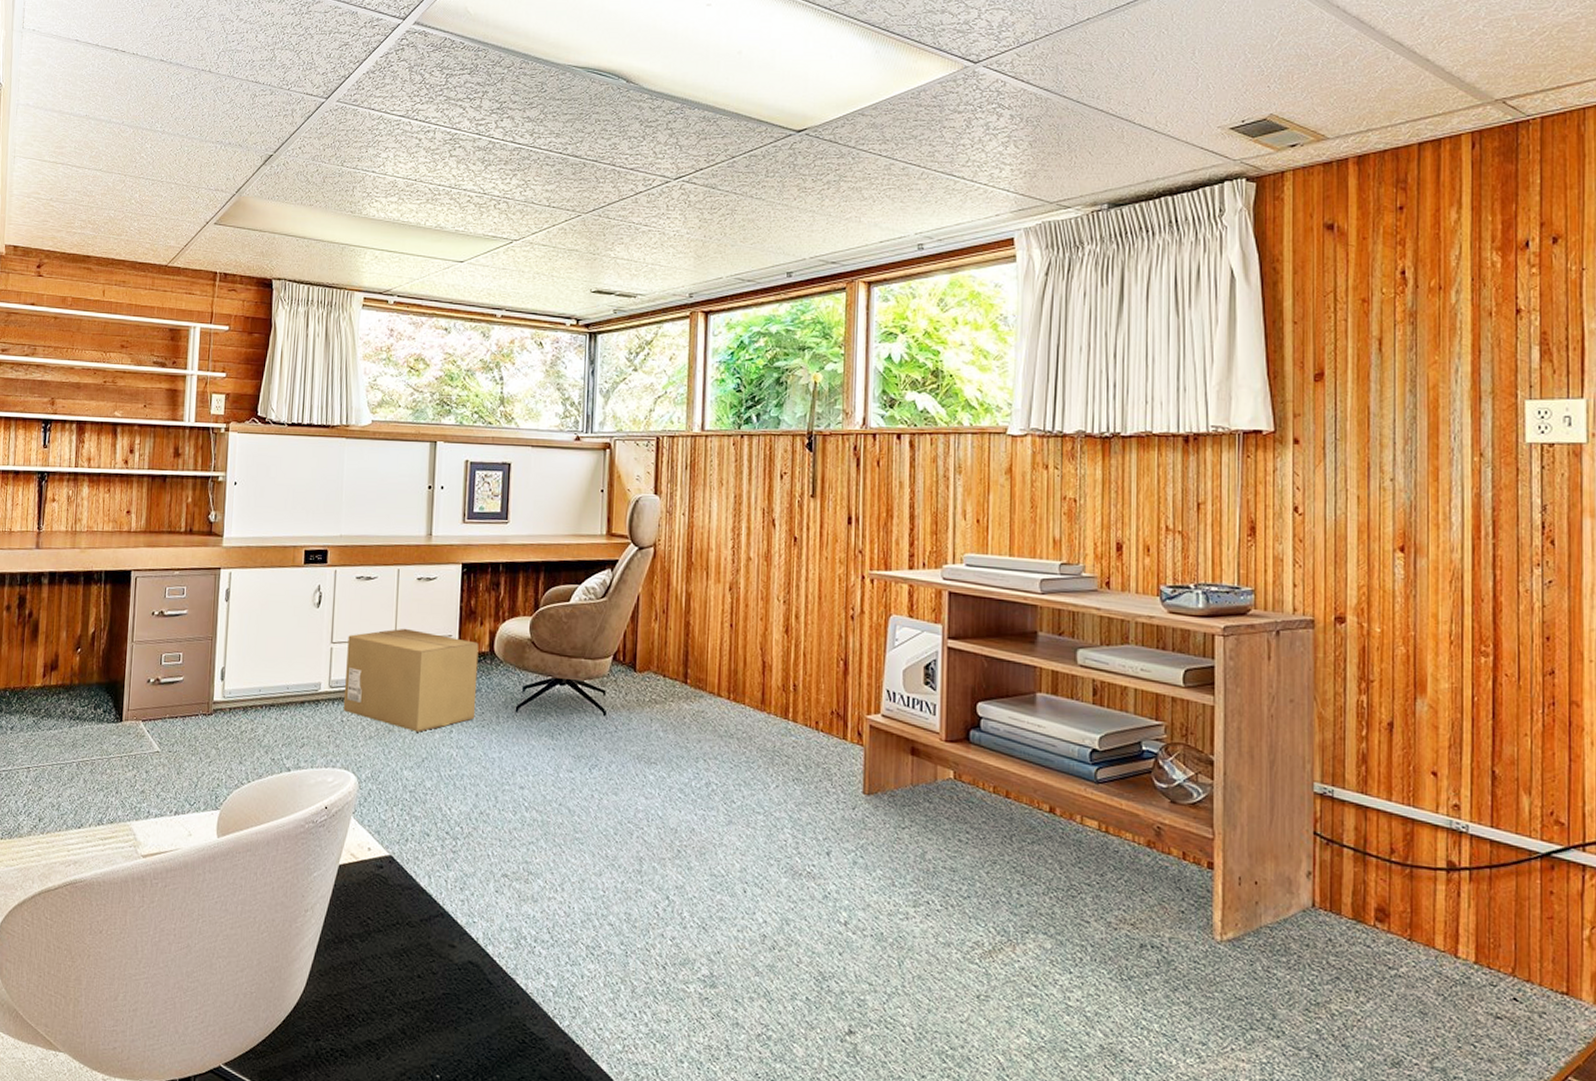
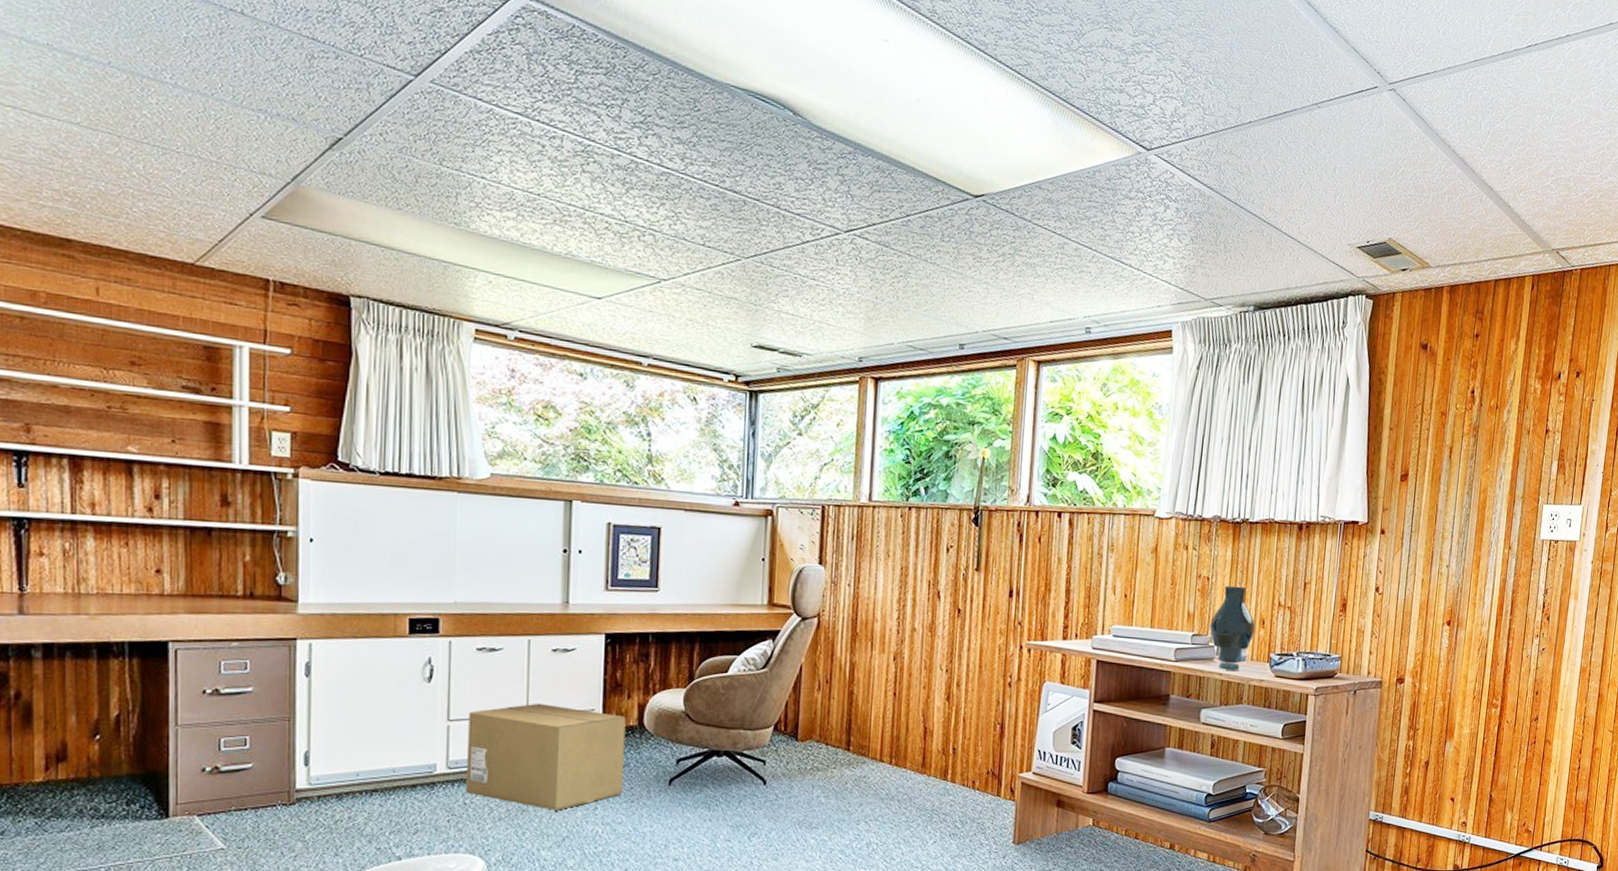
vase: none [1081,508,1139,605] -> present [1209,585,1256,670]

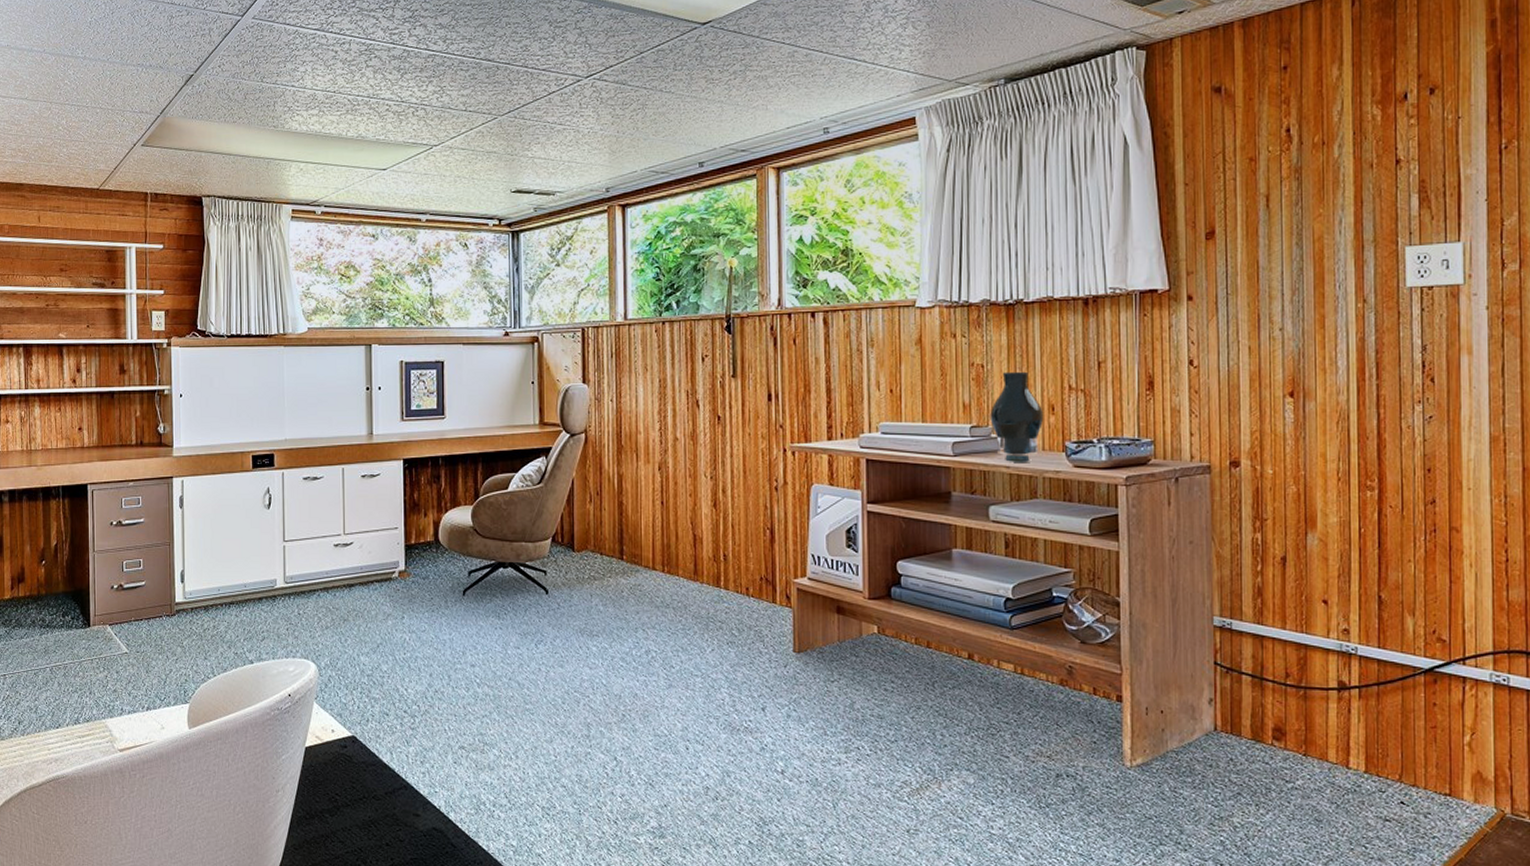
box: present [465,703,626,811] -> none [299,523,425,620]

